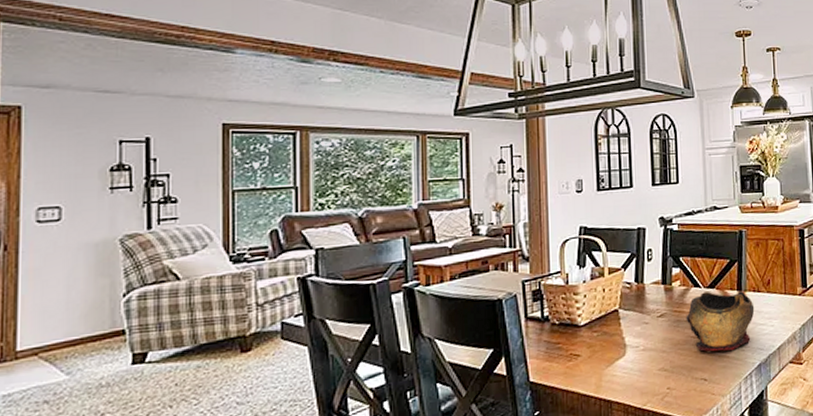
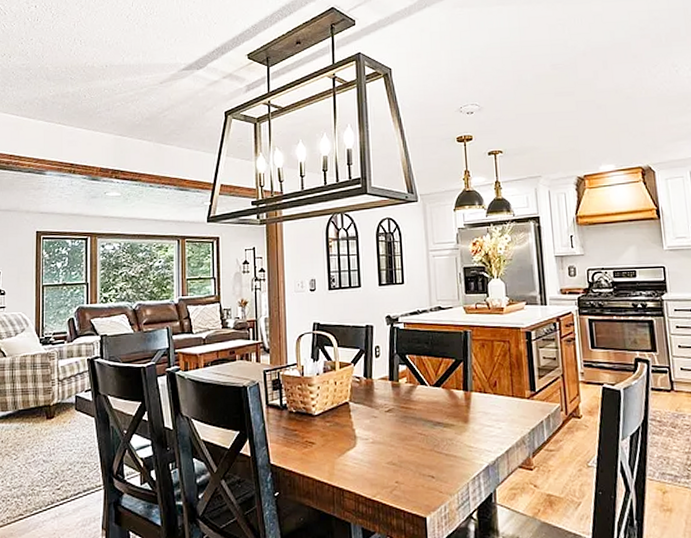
decorative bowl: present [686,290,755,352] -> none [412,389,481,451]

